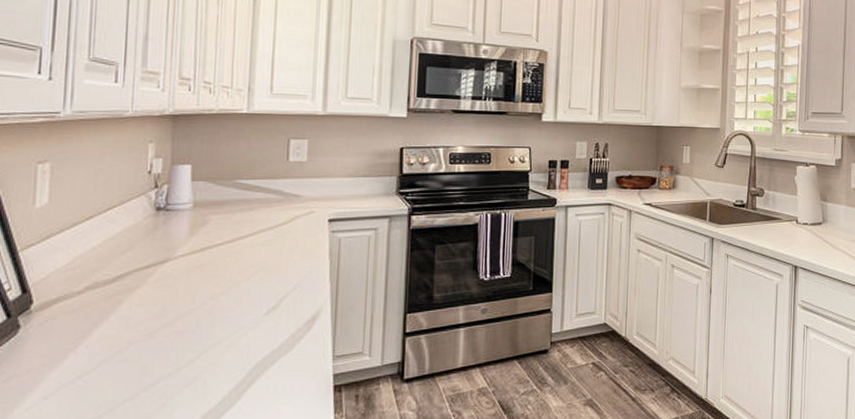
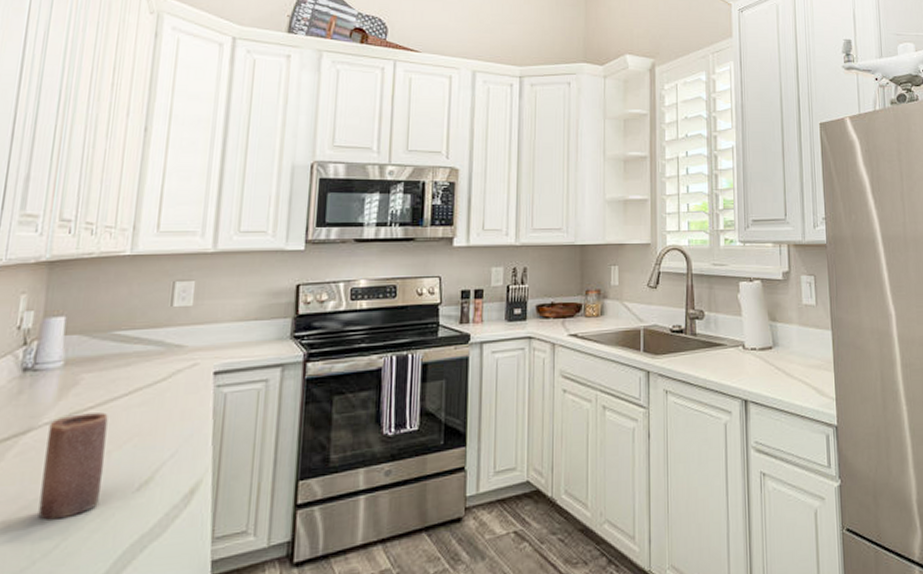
candle: none [180,249,236,335] -> present [38,412,108,520]

